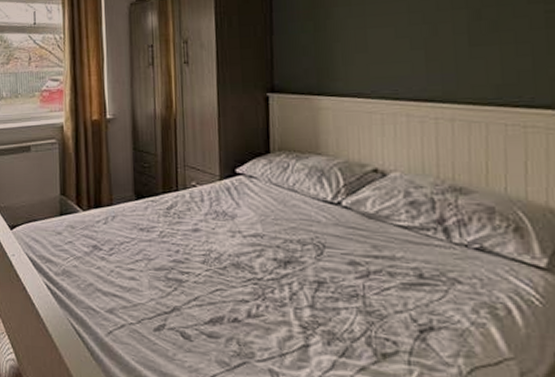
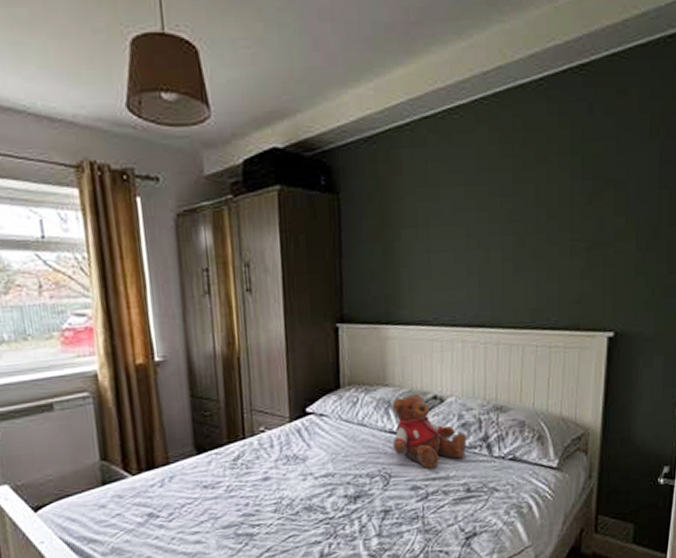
teddy bear: none [326,165,417,246] -> present [392,393,467,469]

